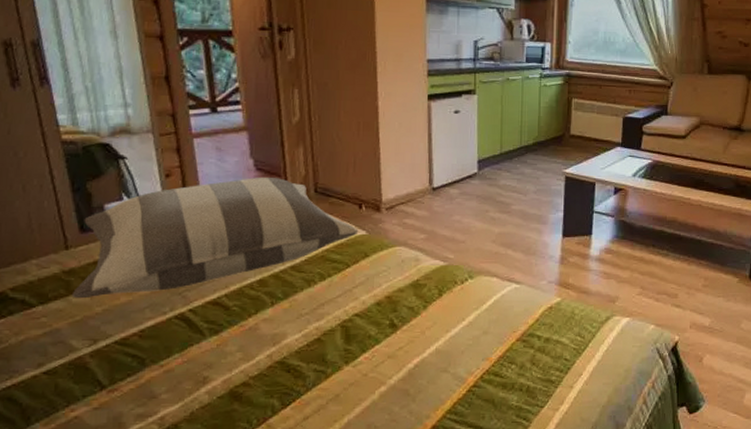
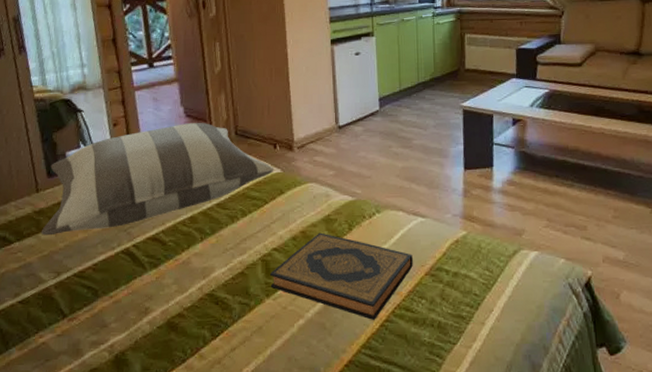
hardback book: none [350,298,505,386] -> present [270,232,413,320]

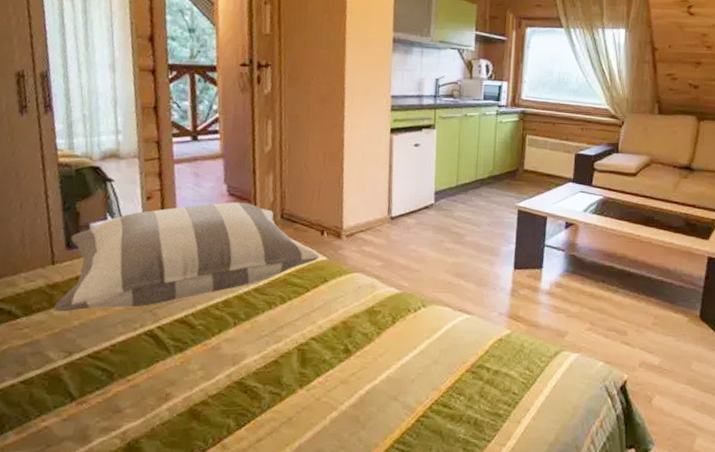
hardback book: present [270,232,413,320] -> none [305,324,455,415]

